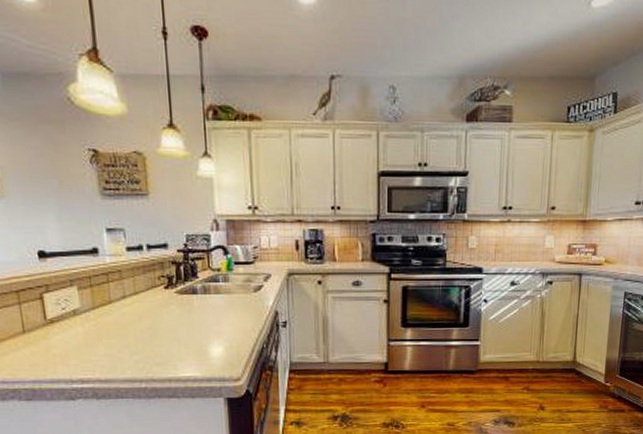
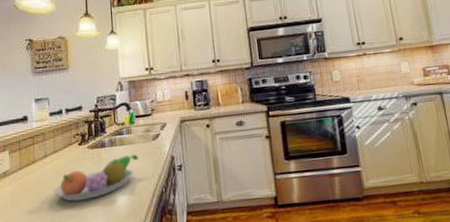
fruit bowl: none [135,306,237,349] -> present [53,155,139,202]

